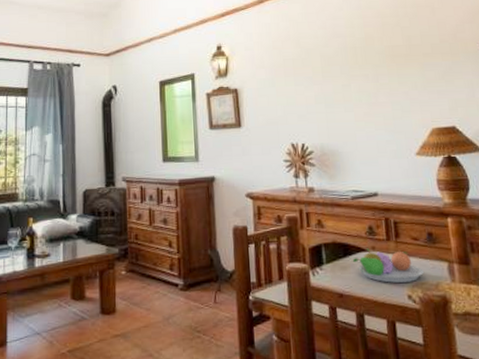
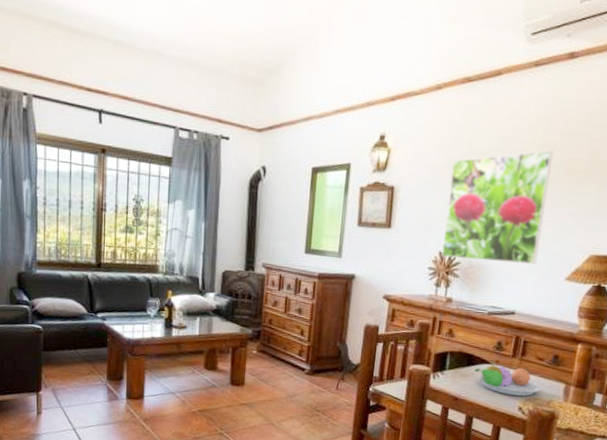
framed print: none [286,41,385,149] -> present [441,150,553,264]

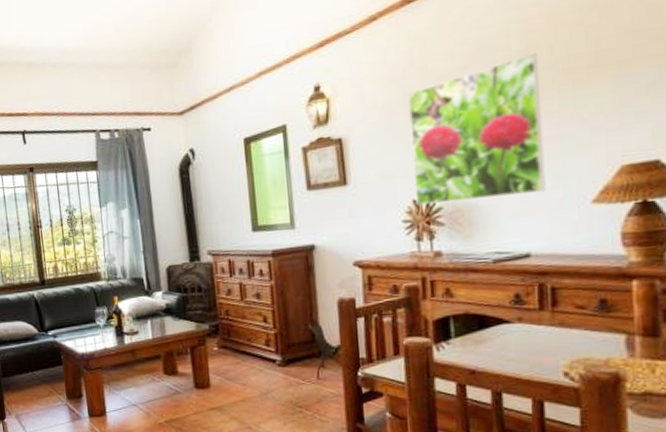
fruit bowl: present [474,361,541,396] -> none [489,319,590,359]

